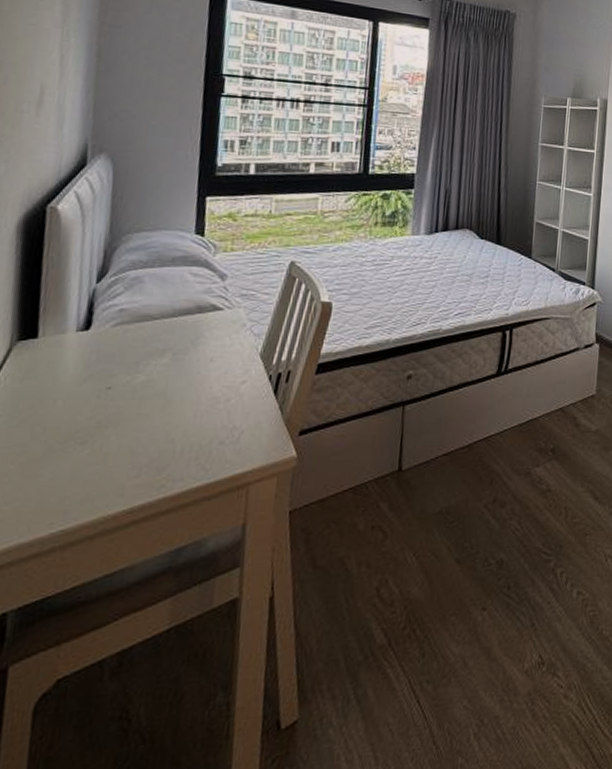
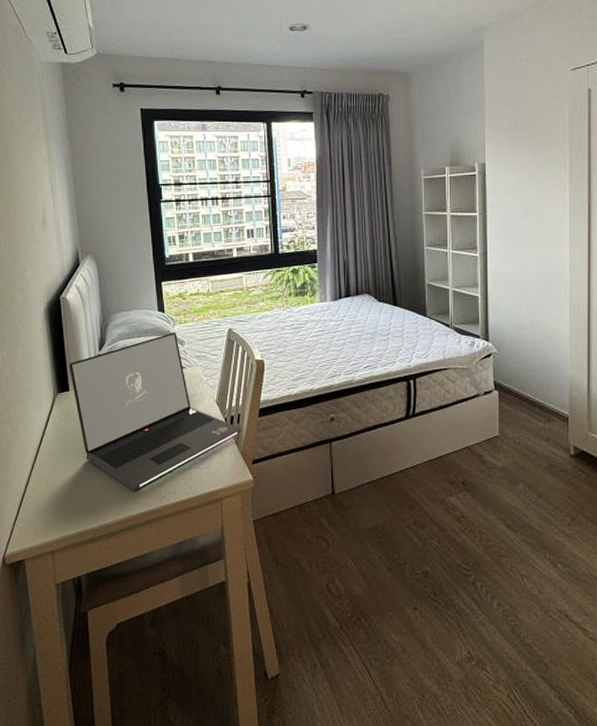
laptop: none [43,261,291,480] -> present [69,331,242,492]

